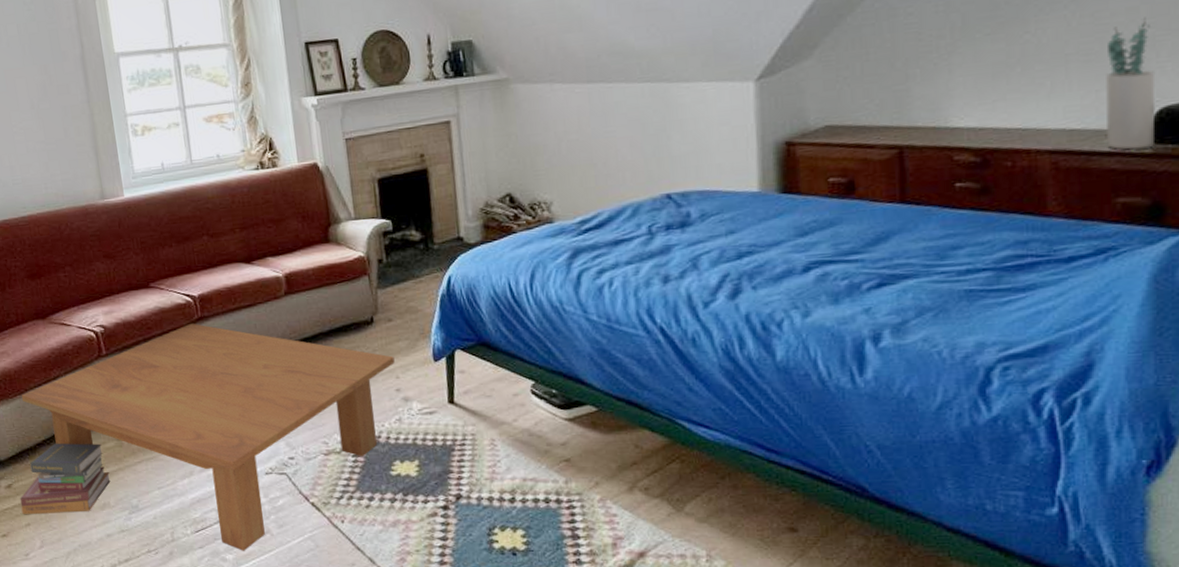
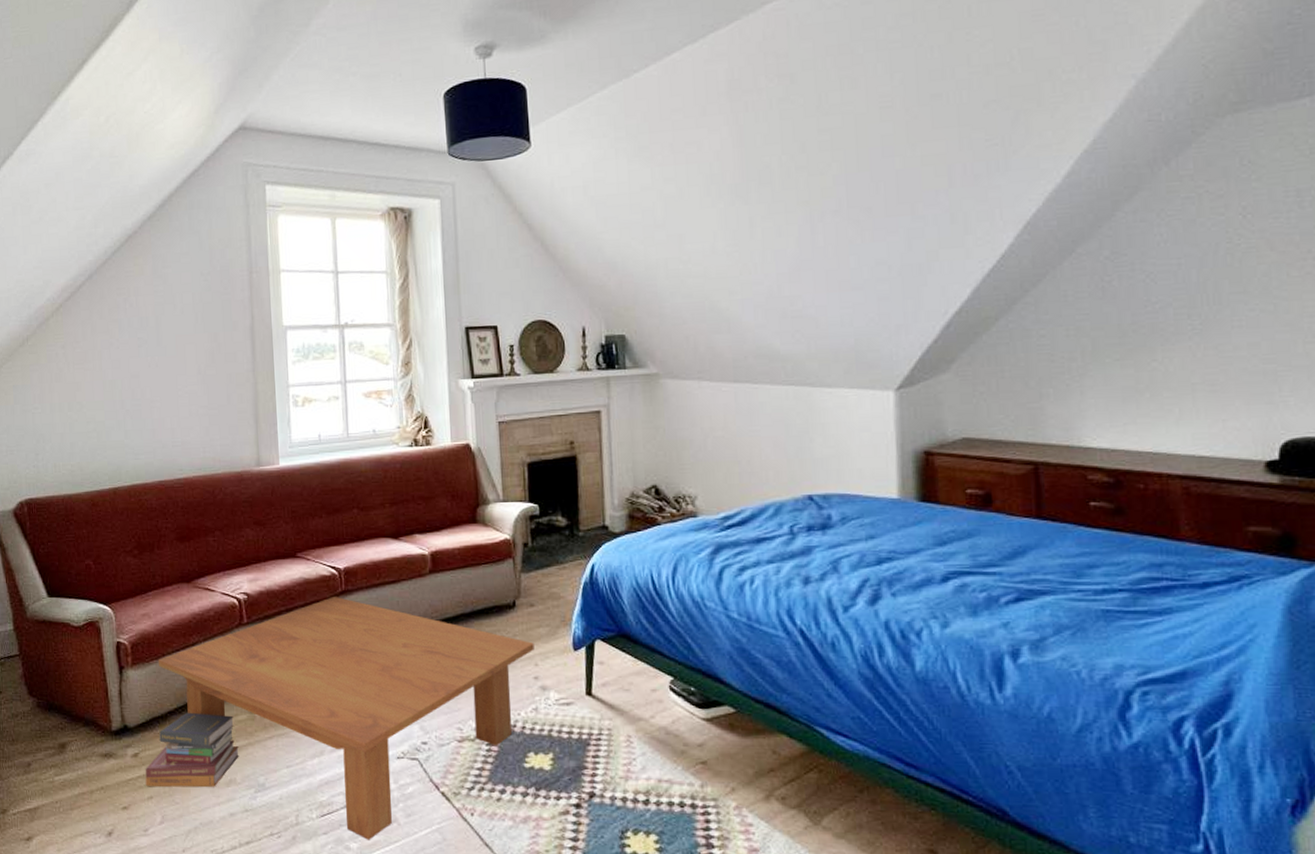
vase: present [1105,16,1156,151] -> none [1232,352,1282,480]

